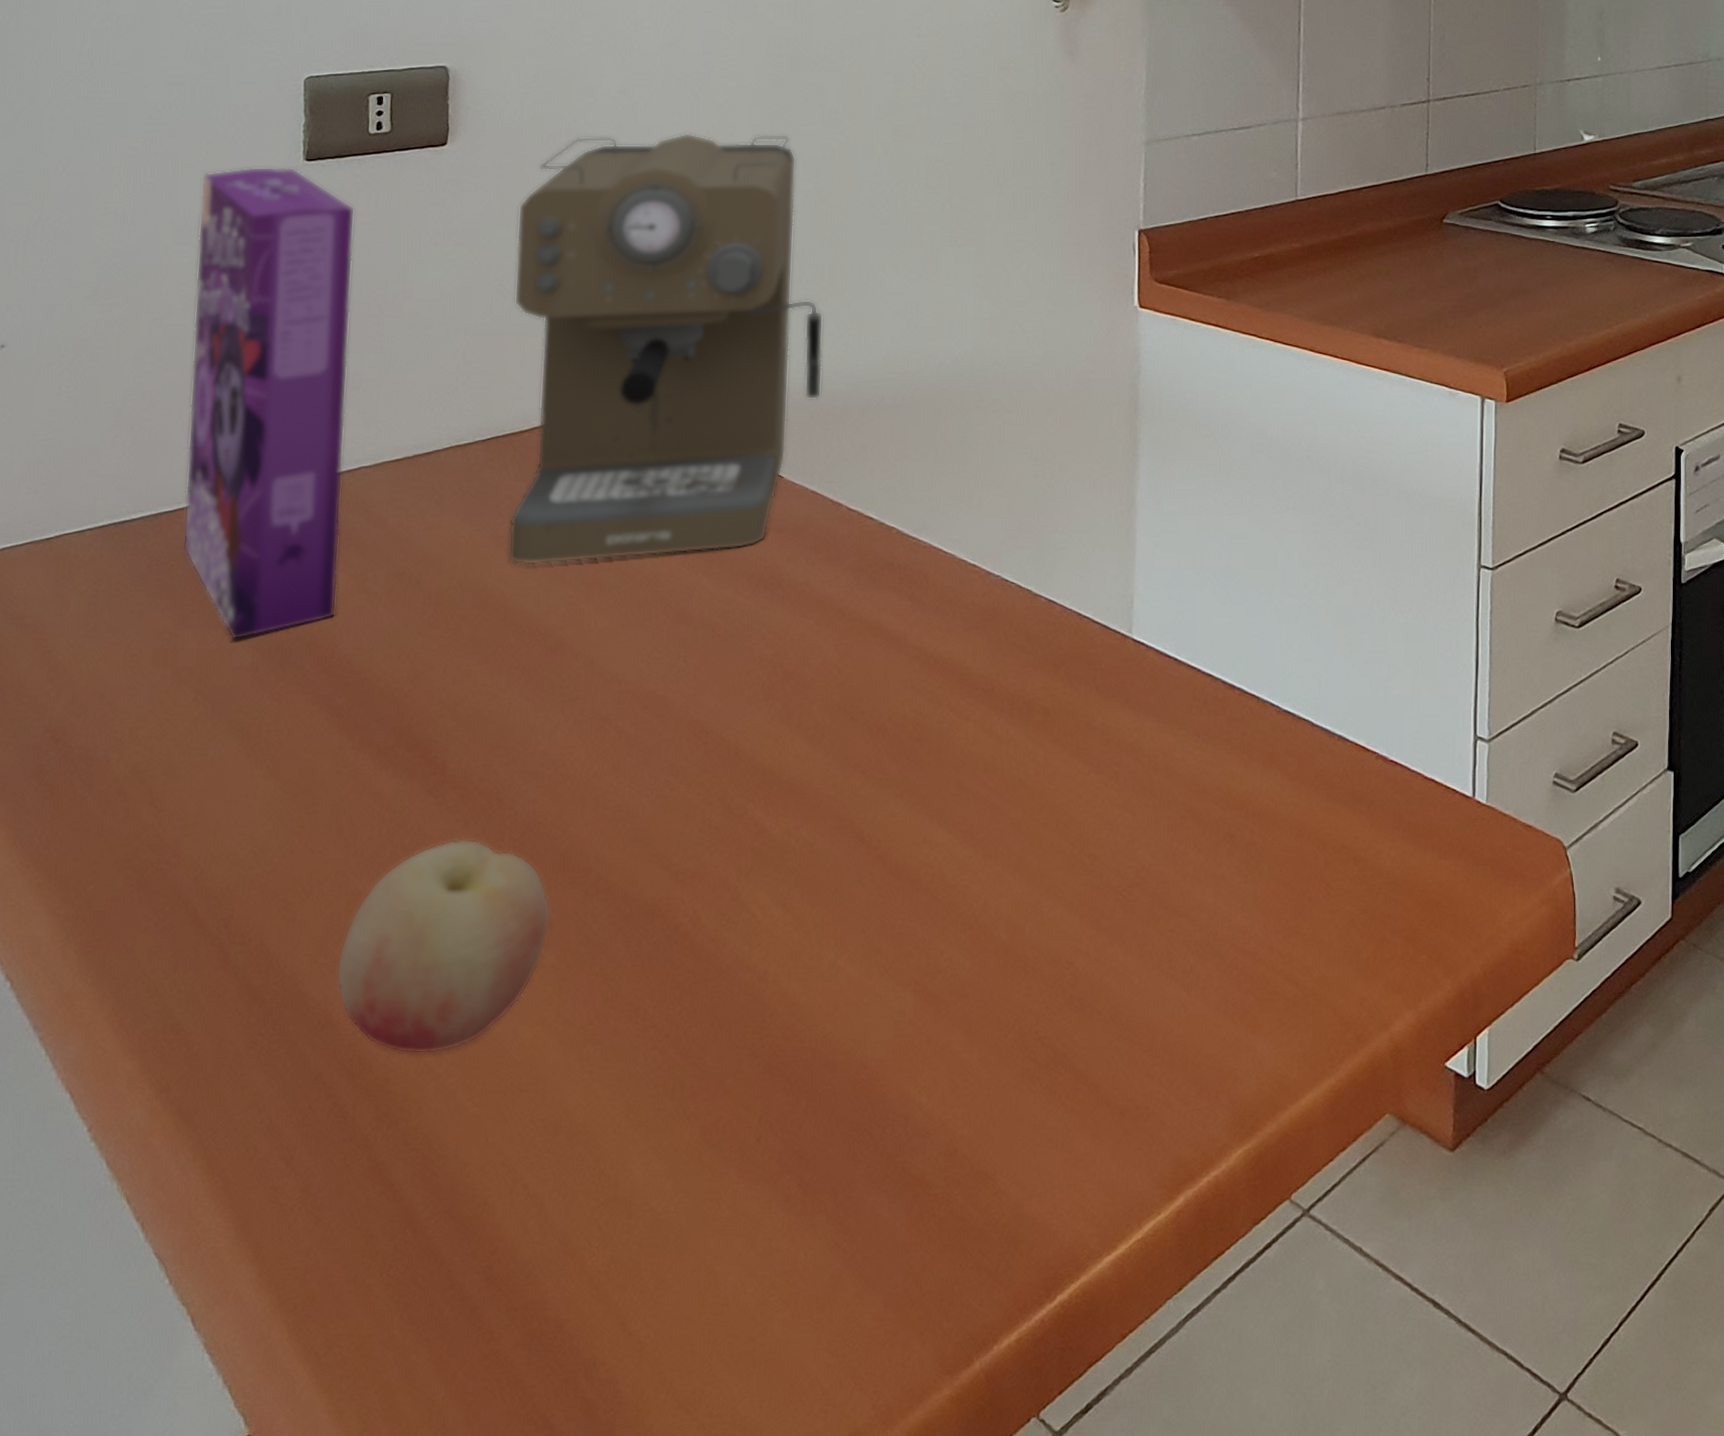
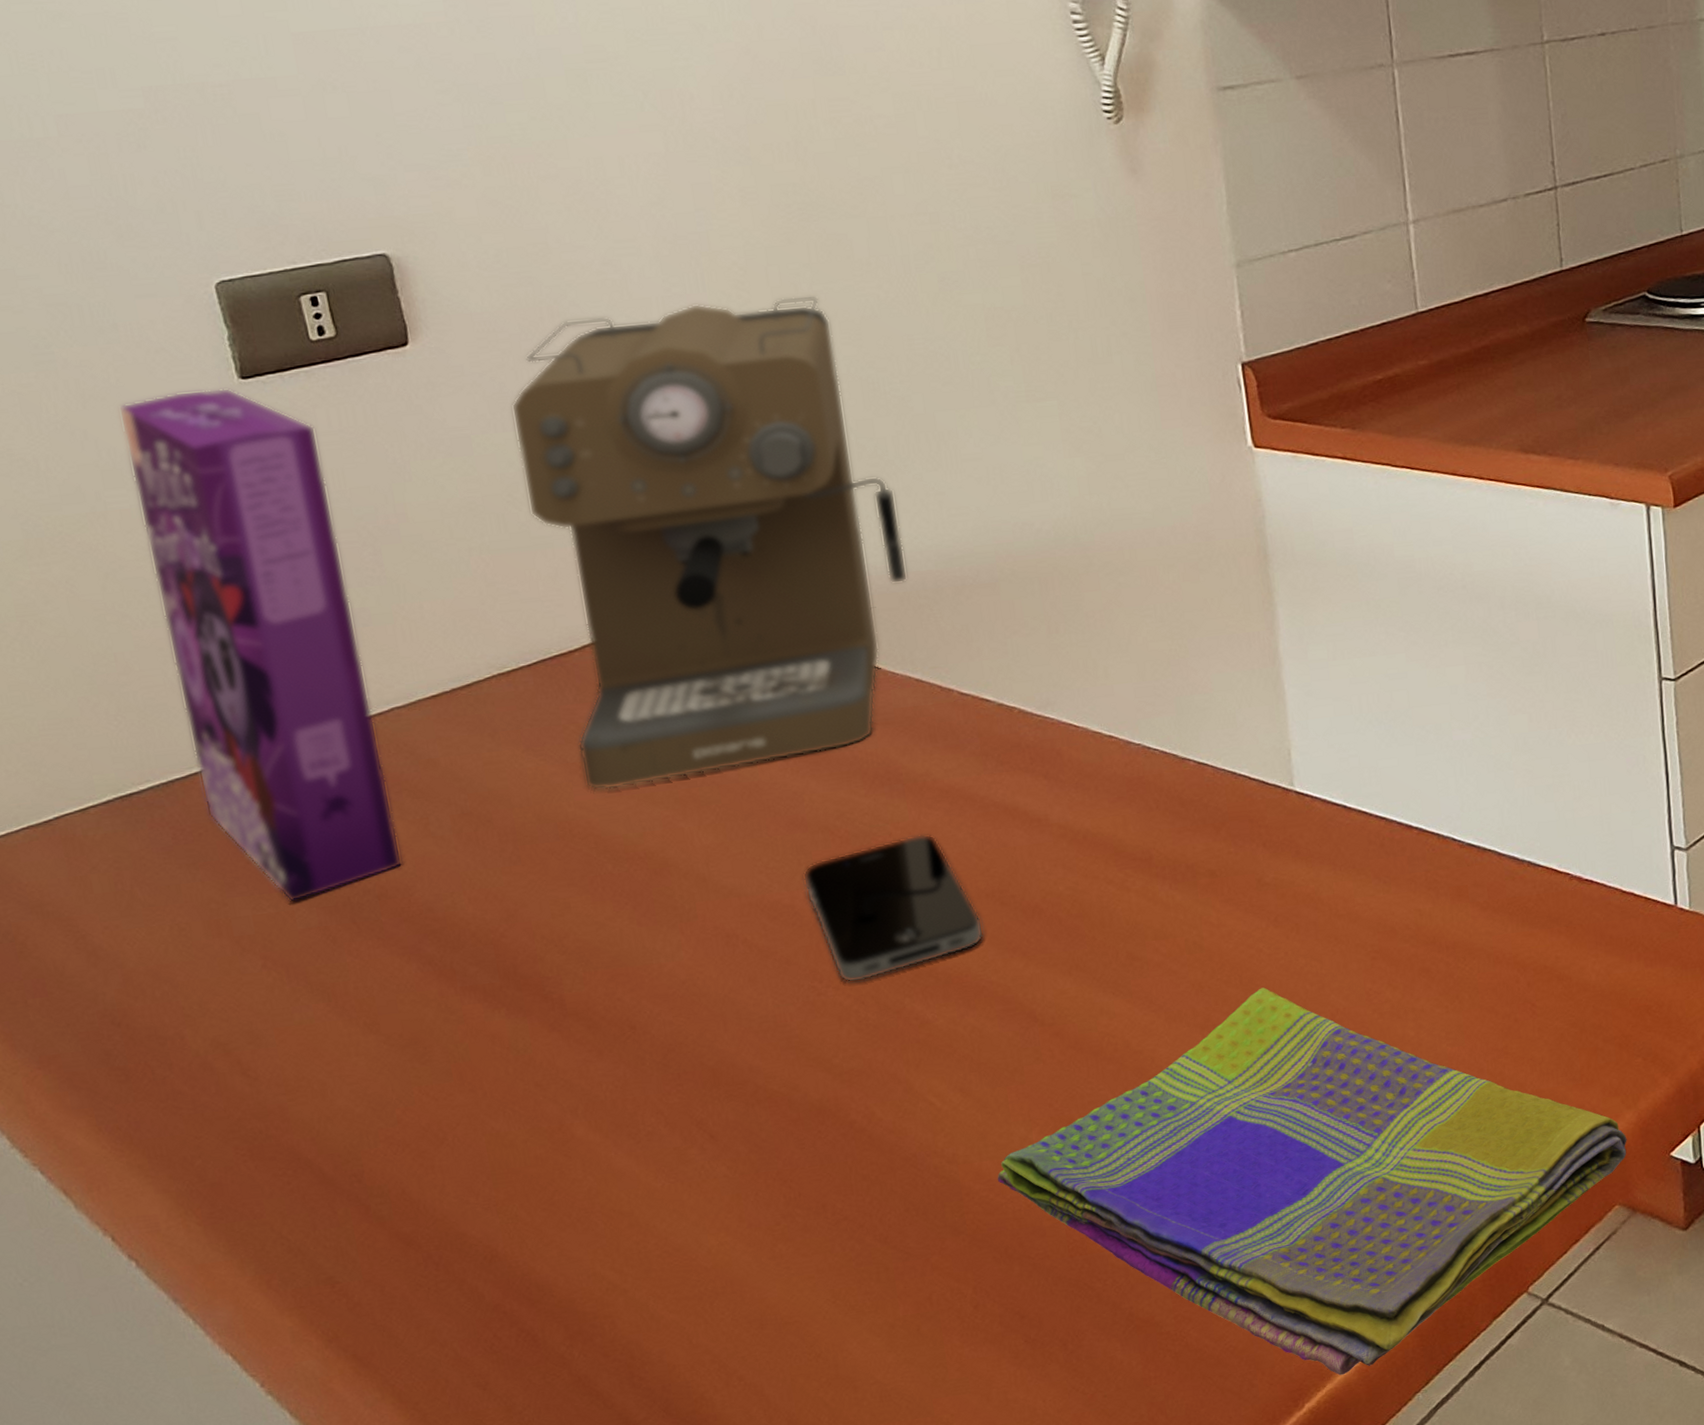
fruit: present [336,839,552,1055] -> none [490,1067,716,1276]
smartphone: none [678,640,831,782] -> present [802,833,984,983]
dish towel: none [801,834,1404,1268] -> present [997,987,1627,1376]

